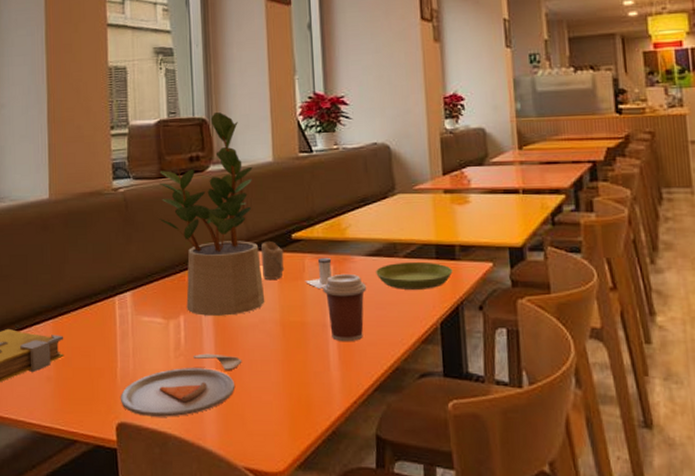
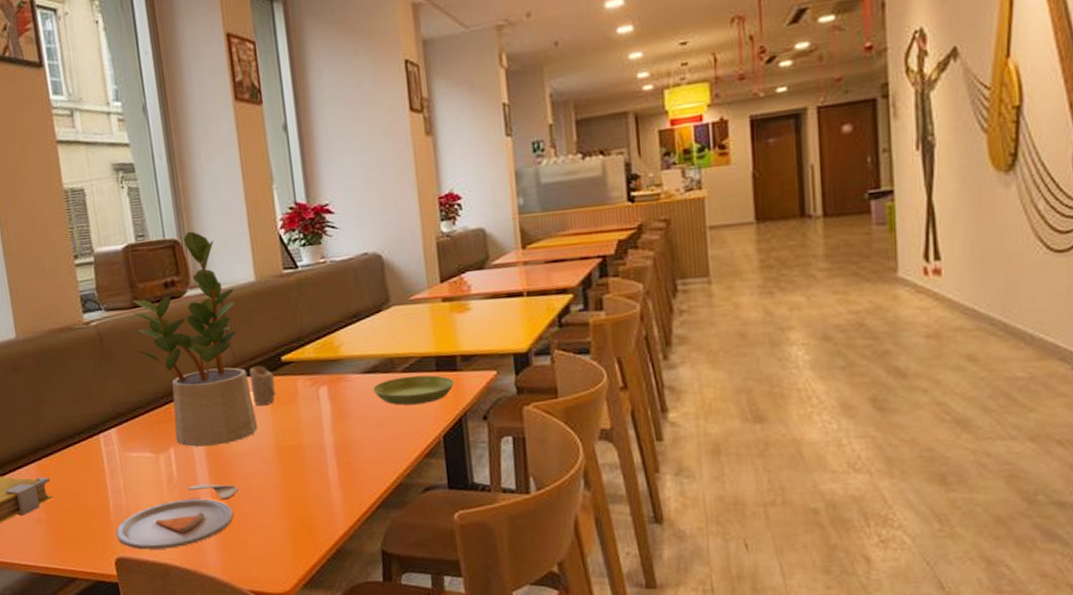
salt shaker: present [305,257,332,288] -> none [299,377,326,411]
coffee cup: present [323,273,367,341] -> none [318,393,365,462]

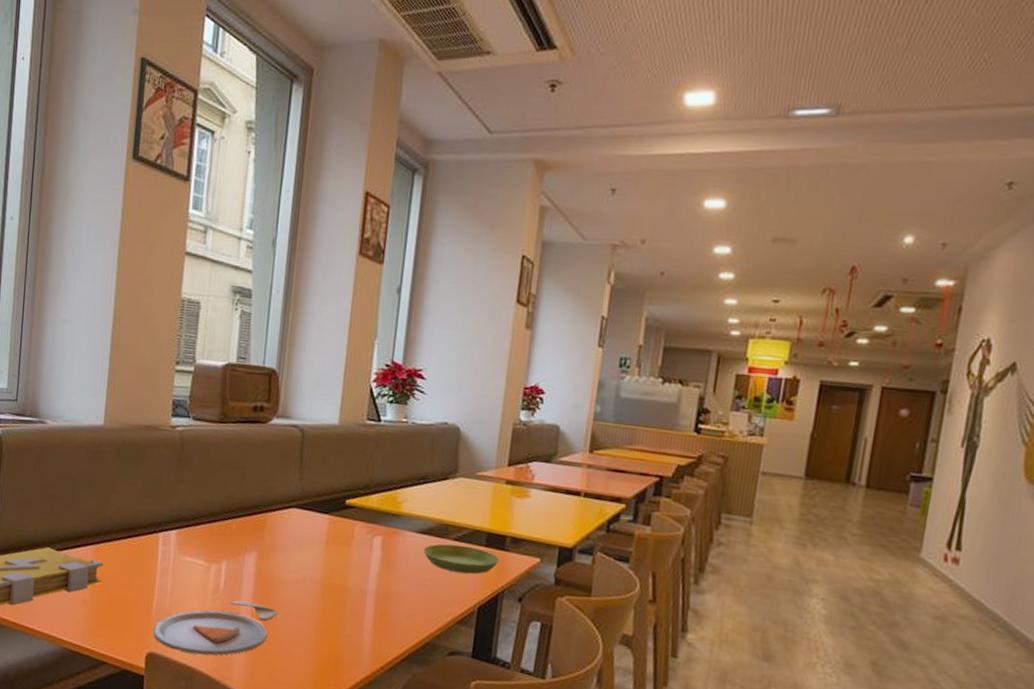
potted plant: present [134,232,258,447] -> none [213,365,317,569]
candle: present [249,366,277,405] -> none [311,503,336,541]

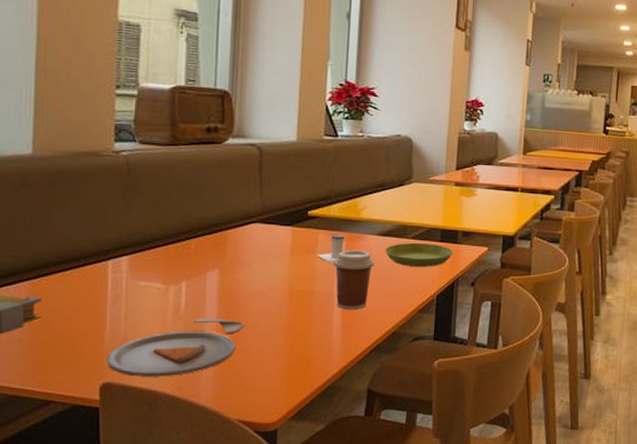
salt shaker: none [352,527,382,557] -> present [317,234,345,262]
coffee cup: none [368,545,413,612] -> present [333,249,376,309]

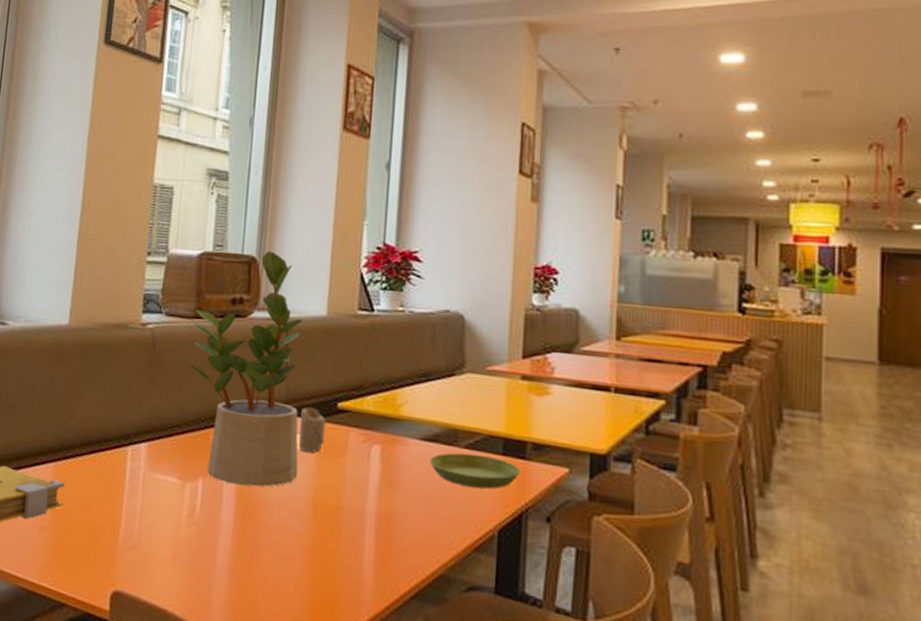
dinner plate: present [107,318,245,377] -> none [119,526,263,594]
potted plant: none [166,86,275,284] -> present [188,252,303,487]
candle: none [275,216,299,252] -> present [299,407,326,453]
salt shaker: present [317,234,345,262] -> none [346,434,381,471]
coffee cup: present [333,249,376,309] -> none [366,456,418,537]

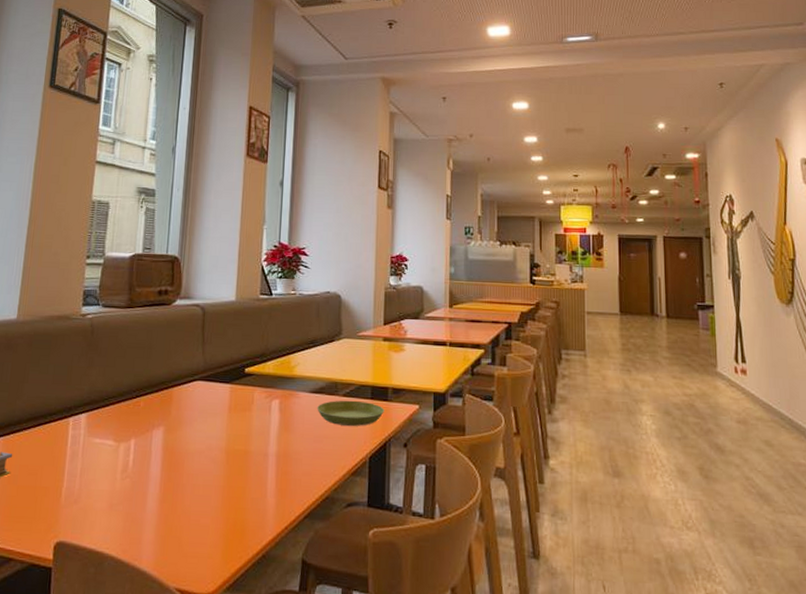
potted plant: present [188,252,303,487] -> none [122,252,216,442]
candle: present [299,407,326,453] -> none [214,374,236,409]

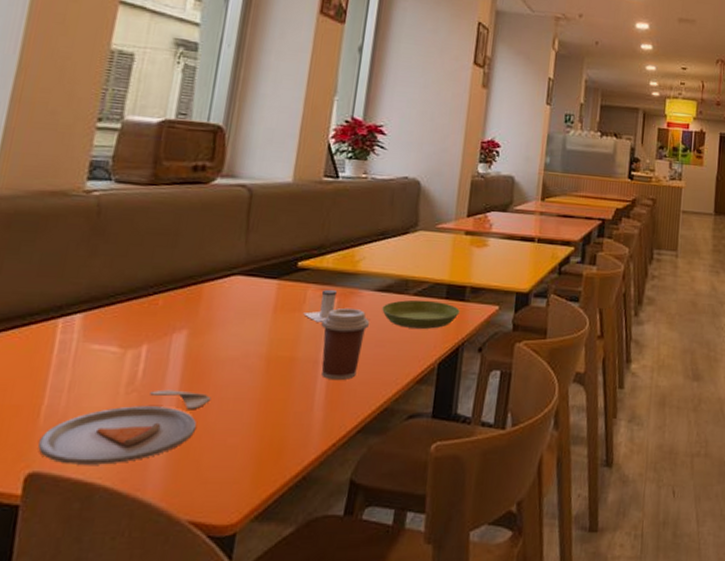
dinner plate: none [62,476,186,538] -> present [38,389,211,465]
salt shaker: none [252,391,279,420] -> present [303,289,338,322]
coffee cup: none [268,407,308,471] -> present [321,307,370,380]

